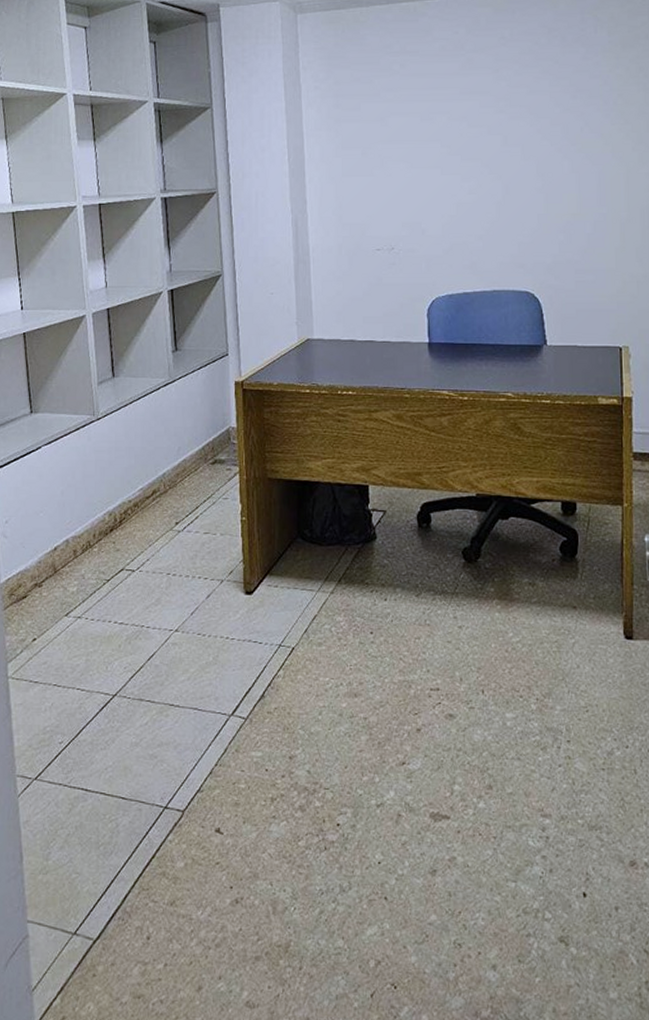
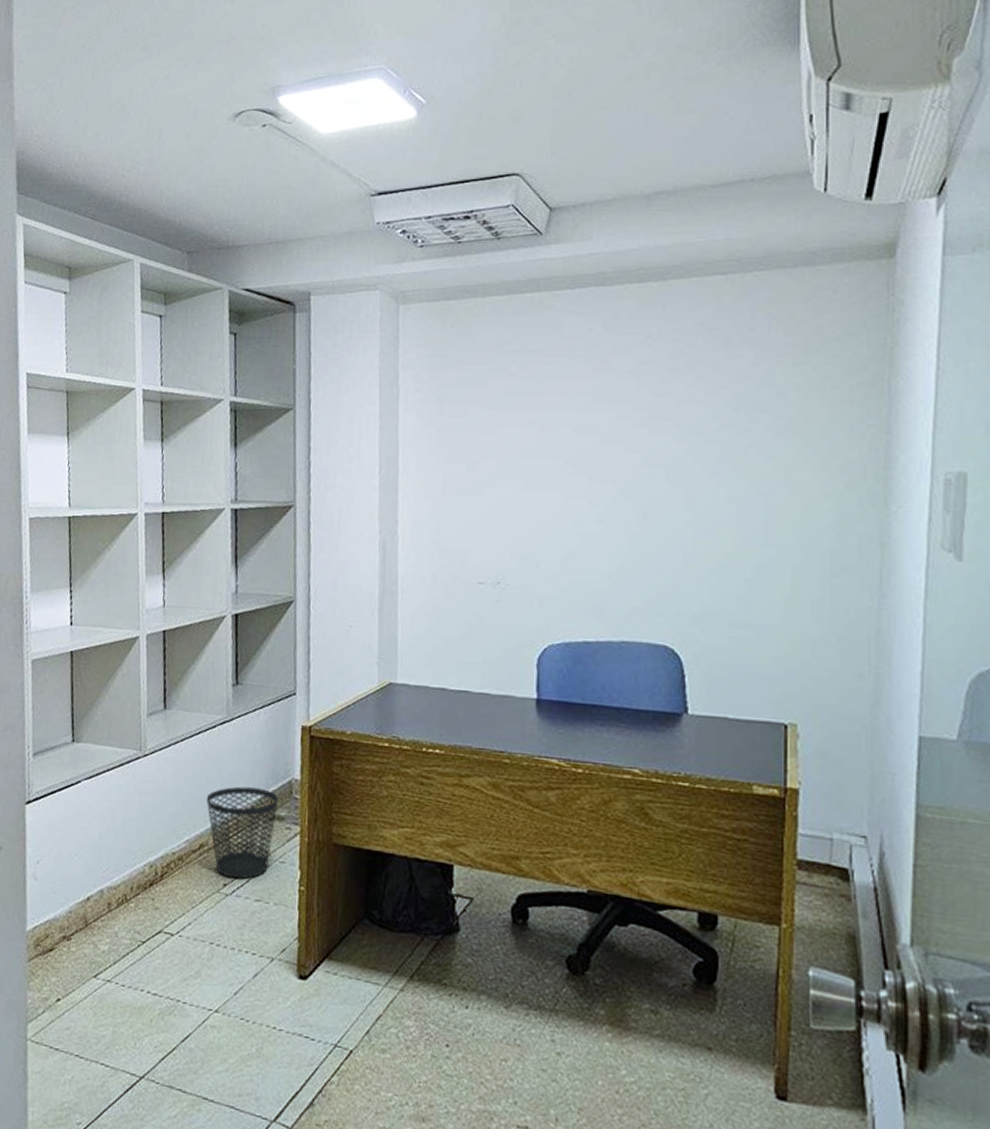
wastebasket: none [155,438,218,517] -> present [206,786,278,879]

